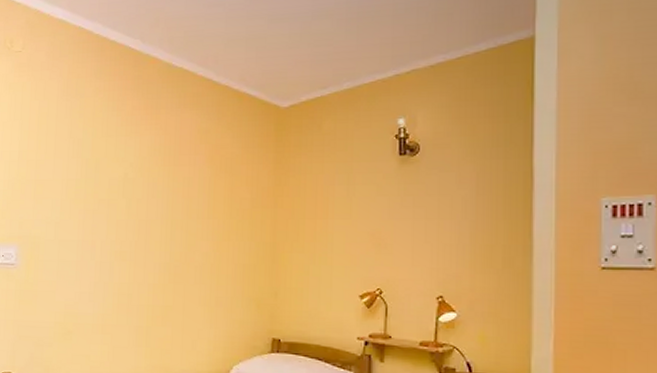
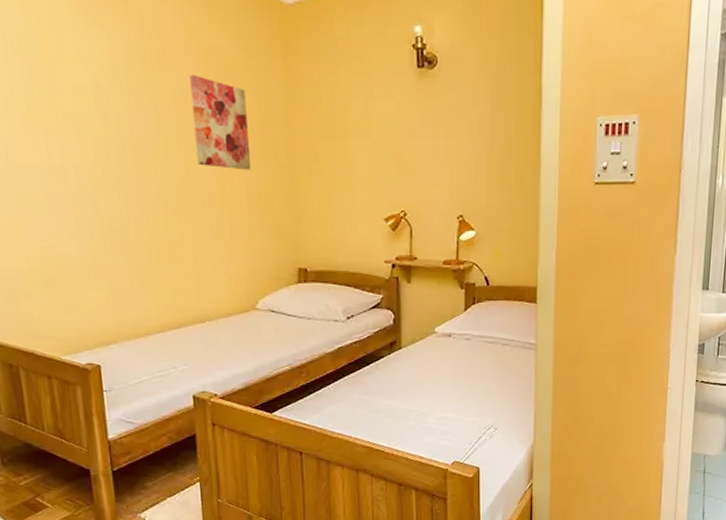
wall art: none [194,167,240,247] -> present [190,74,252,171]

